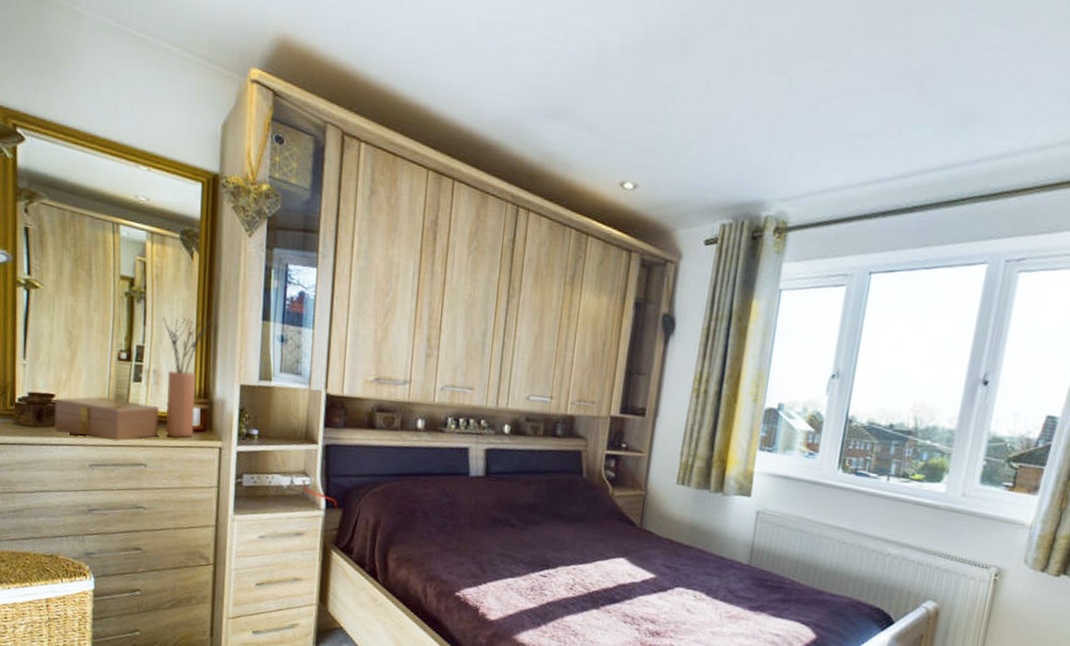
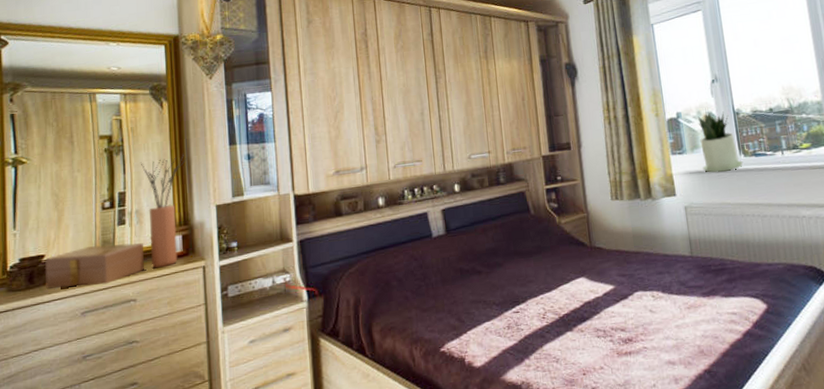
planter: none [790,412,839,485] -> present [698,111,744,173]

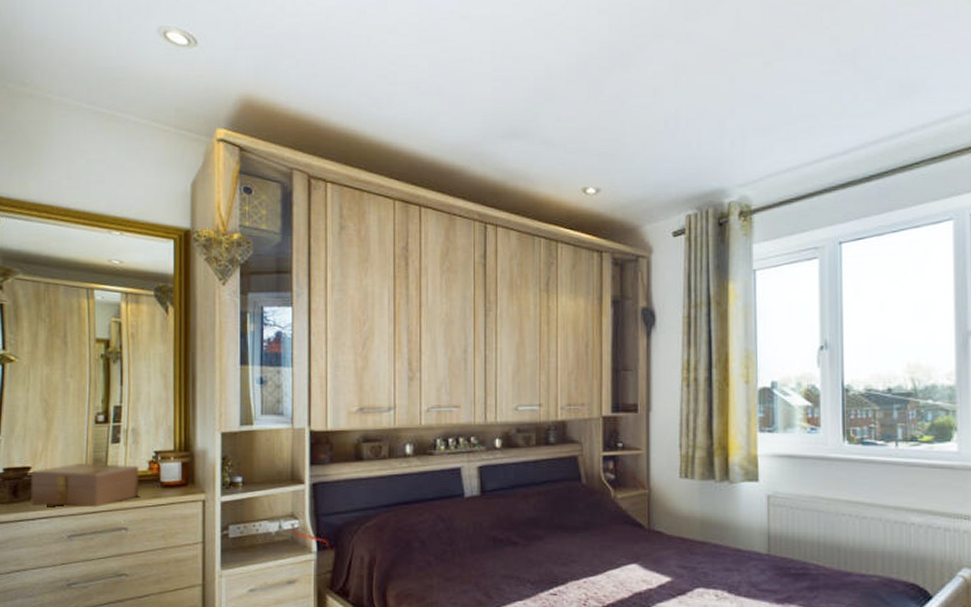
vase: present [140,153,187,268] -> none [139,368,191,496]
planter: present [698,111,744,173] -> none [795,386,847,460]

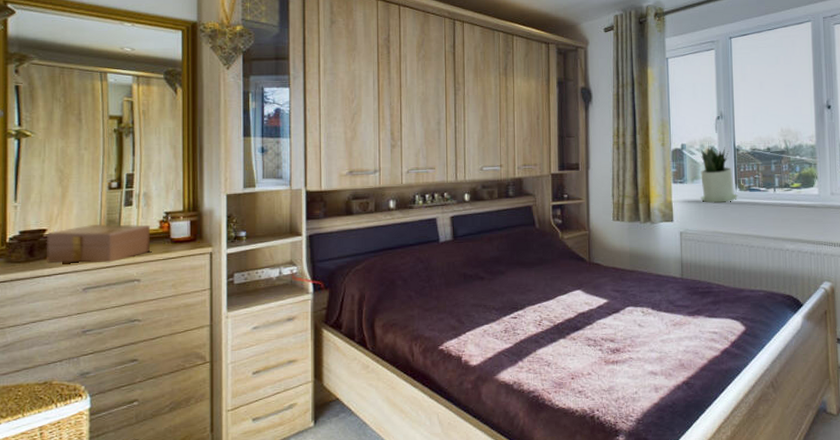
planter: none [795,386,847,460] -> present [700,147,738,204]

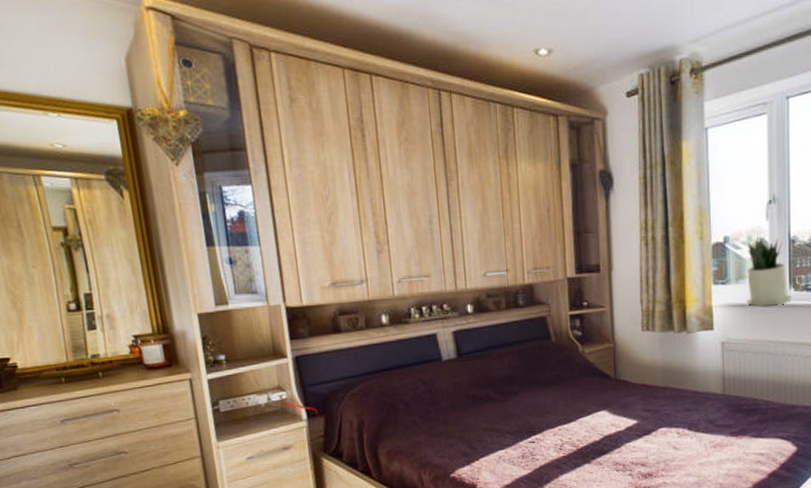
jewelry box: present [46,223,150,263] -> none [11,349,124,394]

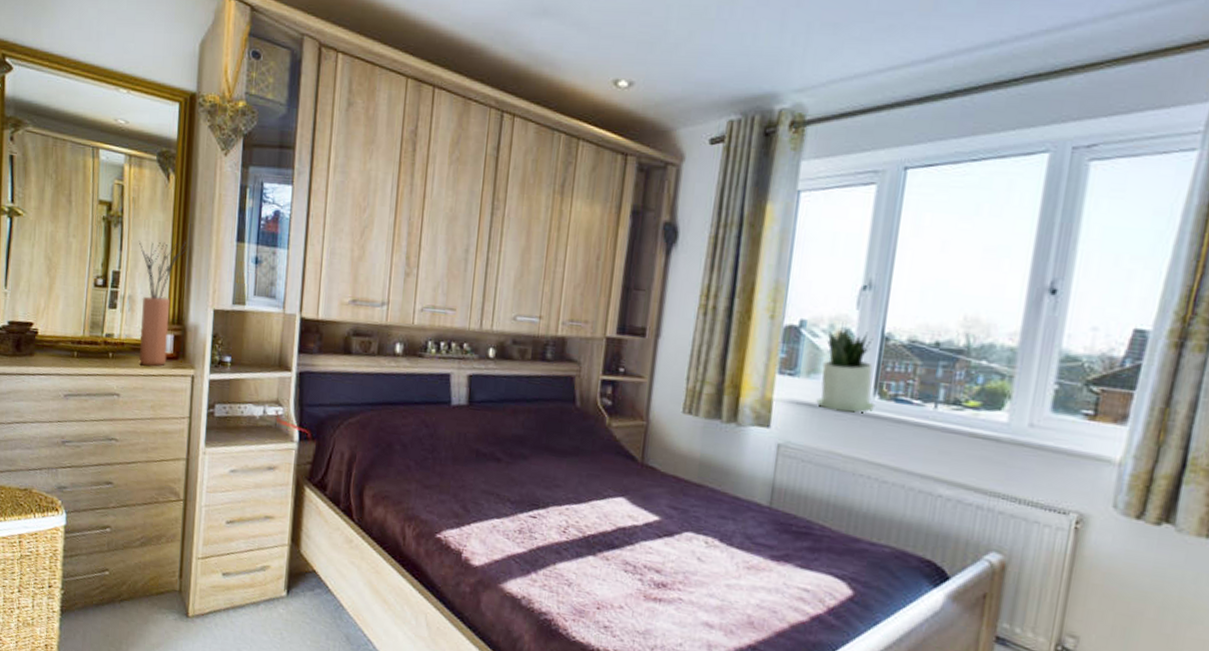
vase: none [104,252,161,378] -> present [138,239,188,367]

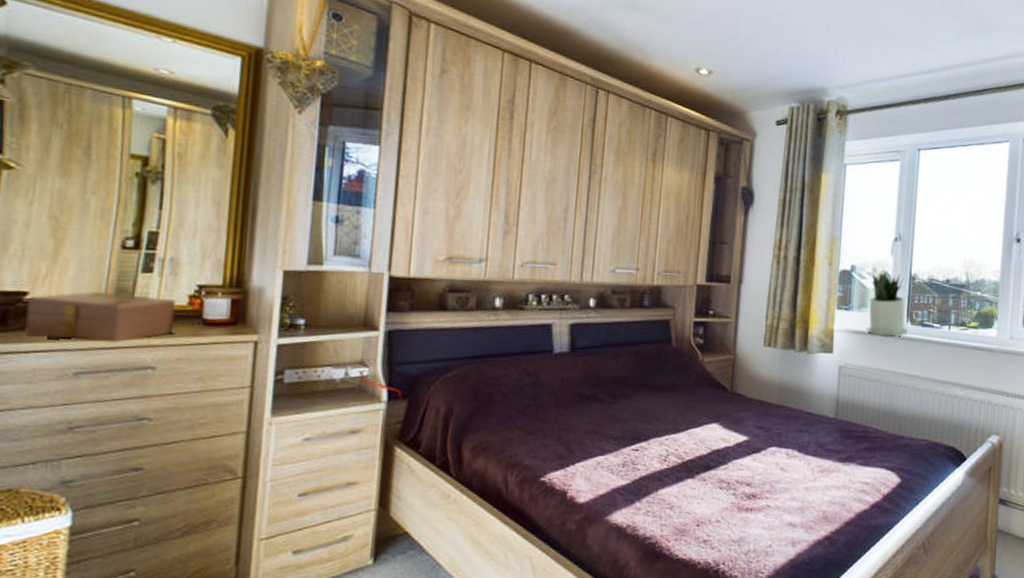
jewelry box: none [32,323,133,371] -> present [25,290,175,343]
vase: present [138,239,188,367] -> none [184,198,252,335]

